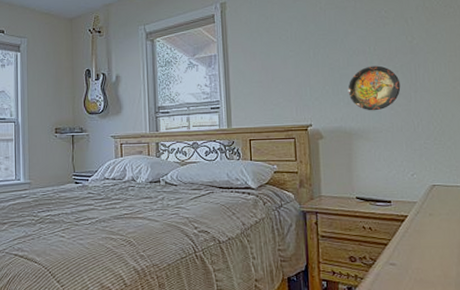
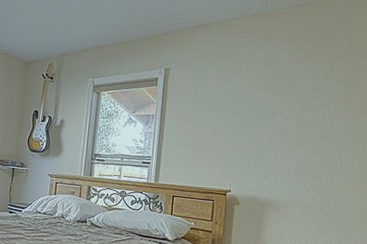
decorative plate: present [348,65,401,111] -> none [267,145,315,187]

